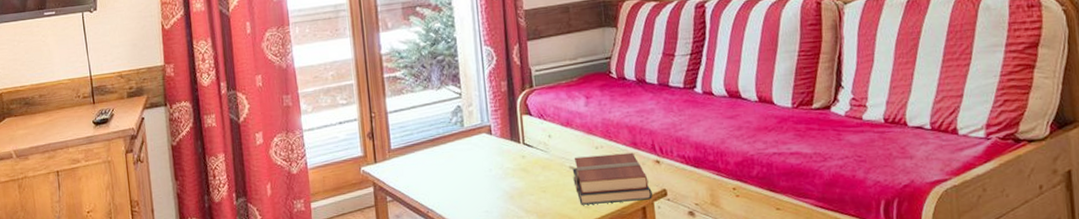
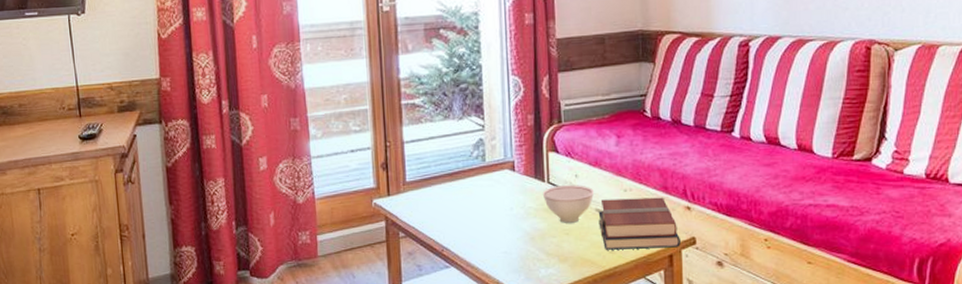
bowl: none [518,144,568,181] -> present [542,185,595,223]

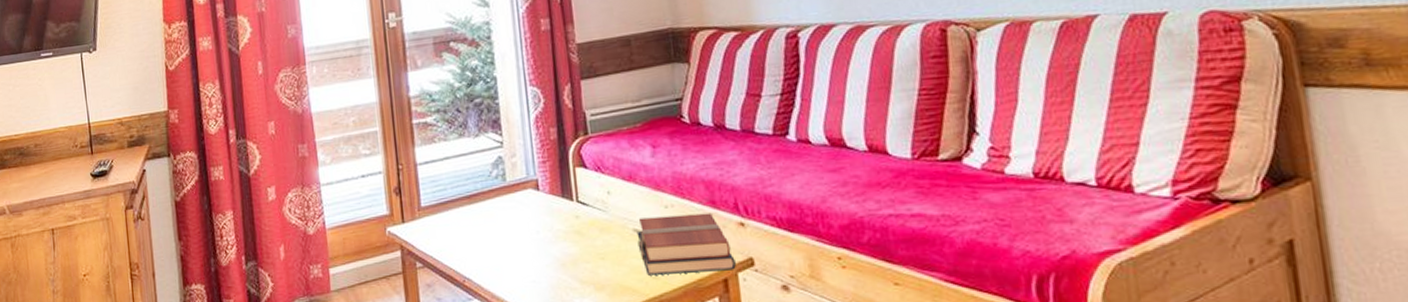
bowl: present [542,185,595,223] -> none [571,202,631,246]

